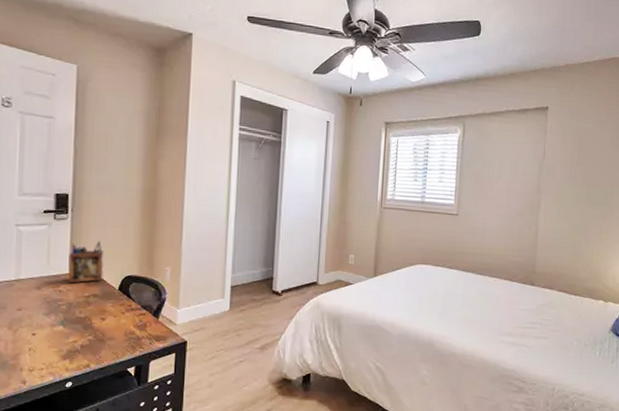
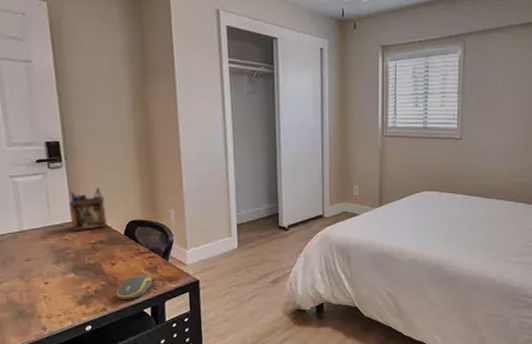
computer mouse: none [103,331,141,357] -> present [117,274,153,299]

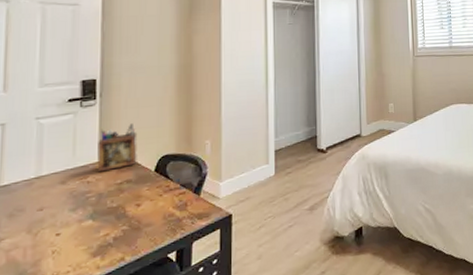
computer mouse: present [117,274,153,299] -> none [139,213,181,245]

